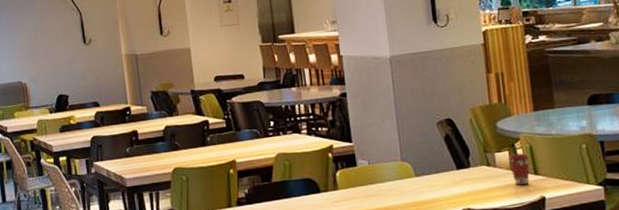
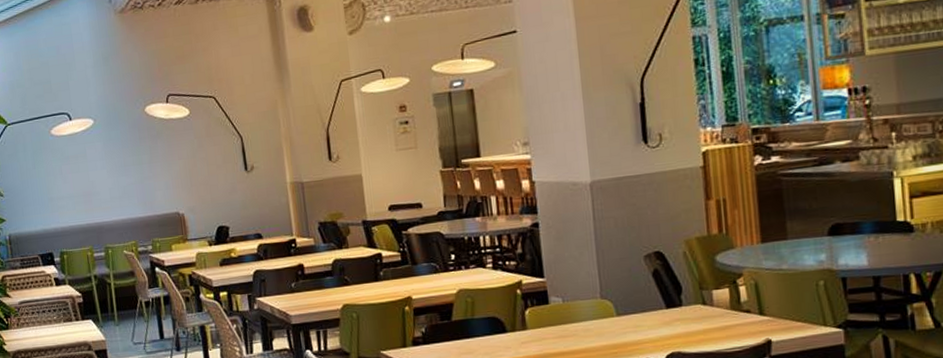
coffee cup: present [508,153,530,186] -> none [728,291,755,327]

